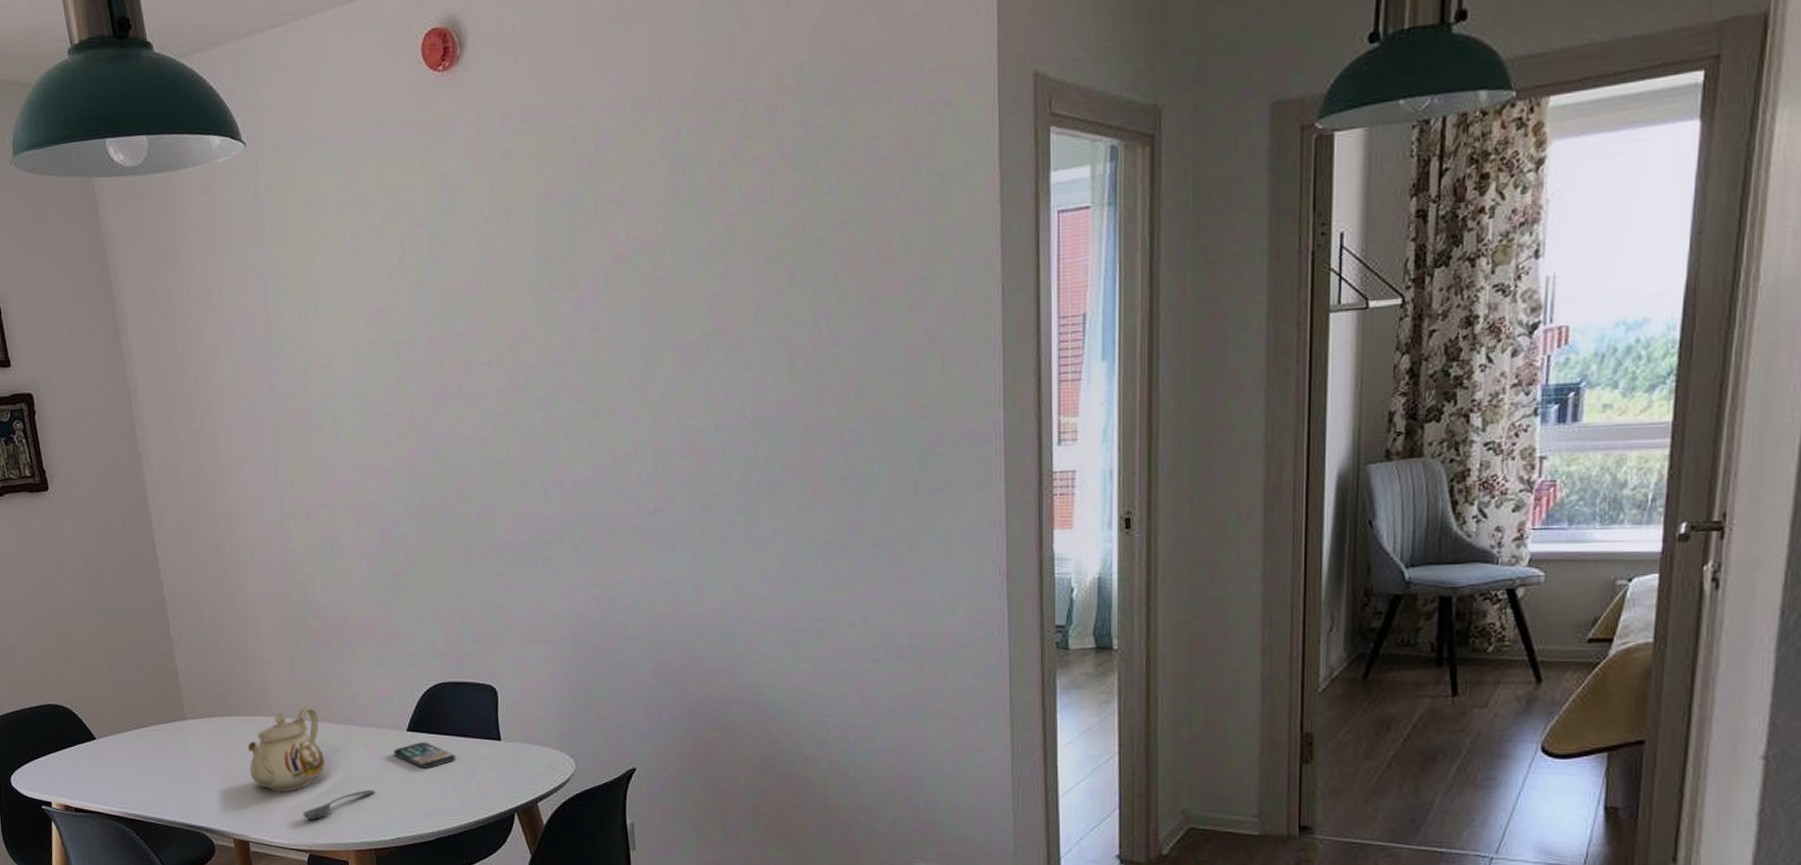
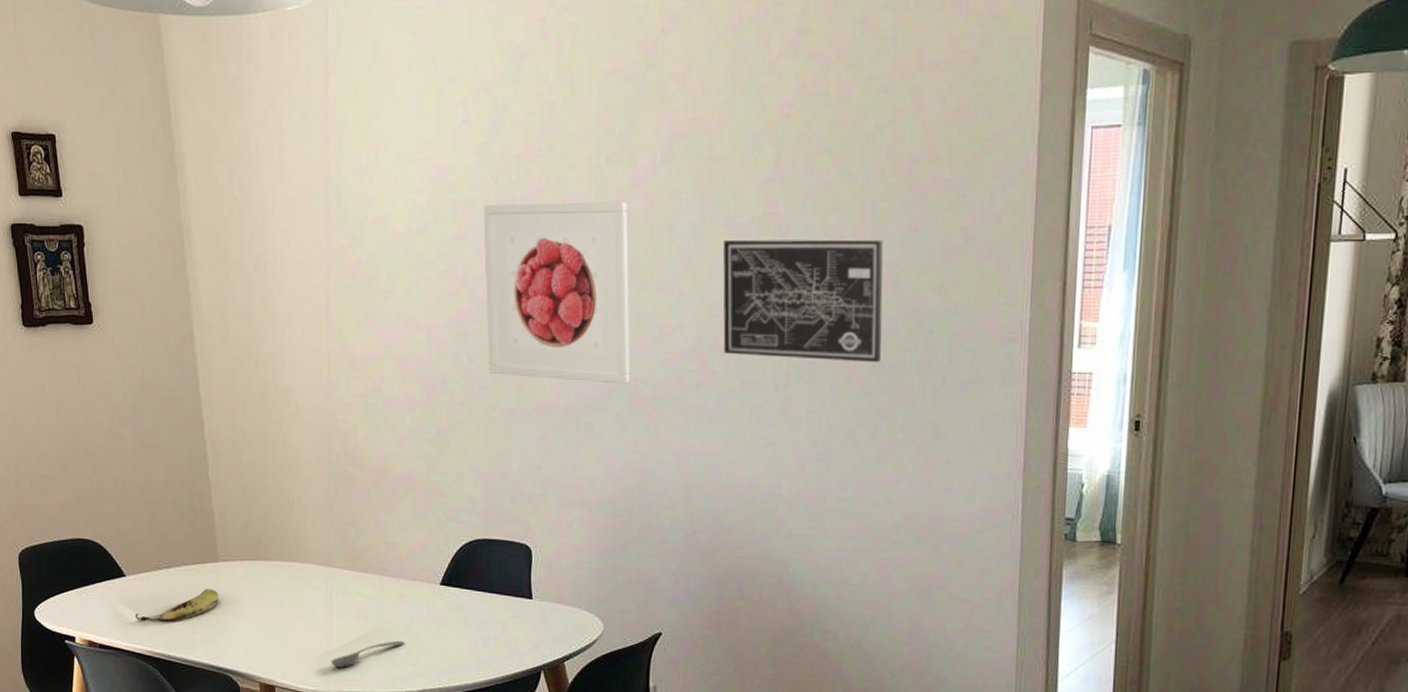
fruit: none [108,747,189,783] -> present [136,589,219,622]
teapot: present [247,707,325,792] -> none [279,556,357,639]
smartphone: present [393,742,455,769] -> none [426,596,486,623]
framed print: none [426,329,587,516] -> present [483,202,631,384]
wall art: none [674,347,848,478] -> present [723,239,883,363]

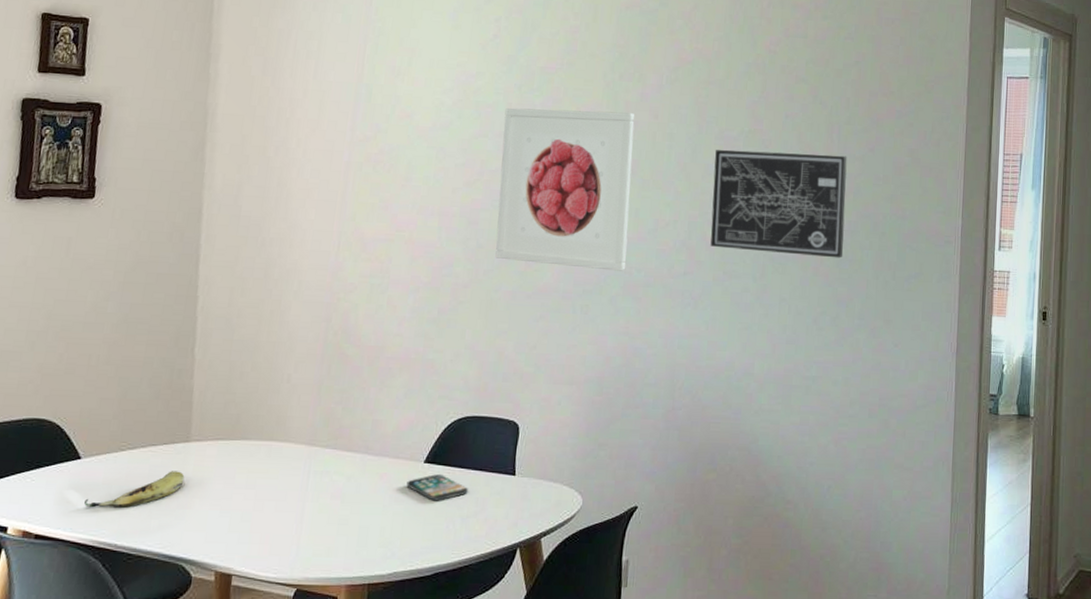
soupspoon: present [331,640,404,668] -> none [298,521,379,552]
smartphone: none [426,596,486,623] -> present [406,474,468,501]

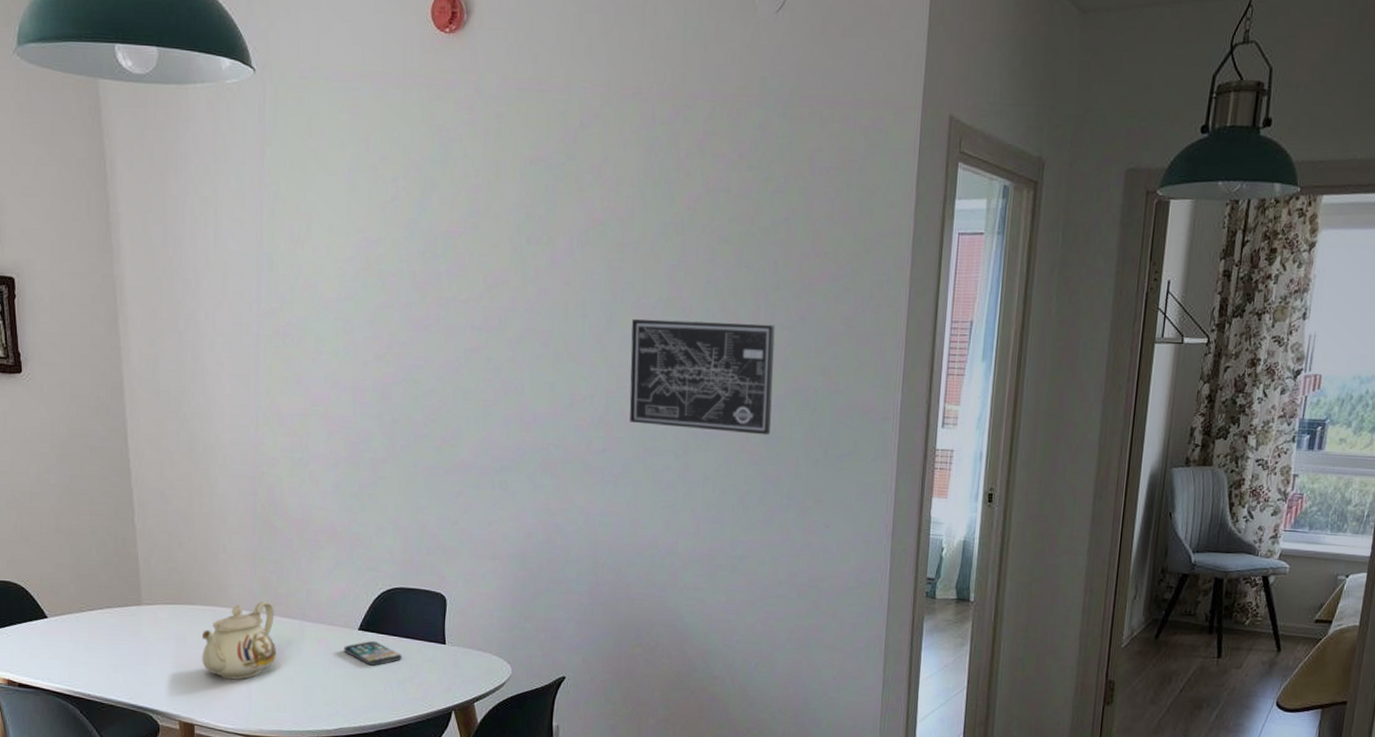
fruit: present [84,471,185,508] -> none [57,631,141,663]
teapot: none [249,434,336,522] -> present [201,601,277,680]
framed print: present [495,108,635,271] -> none [409,276,545,447]

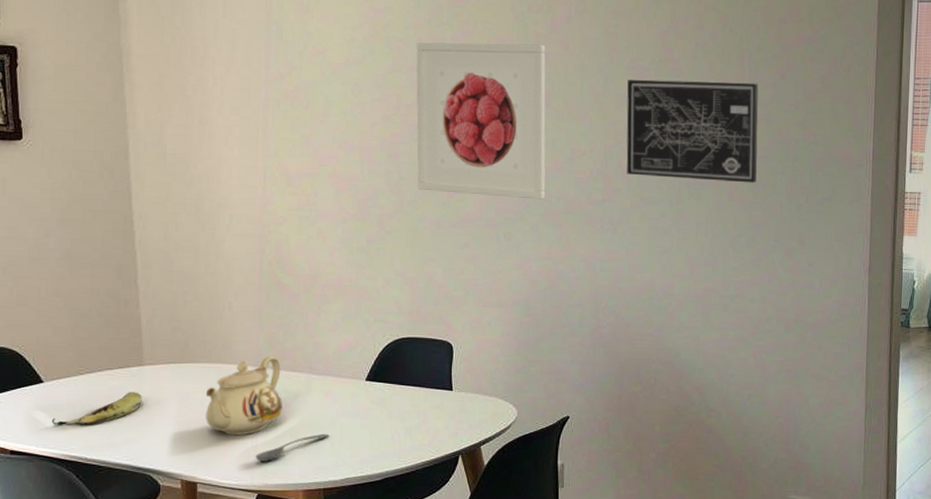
fruit: none [57,631,141,663] -> present [52,392,142,426]
soupspoon: none [250,681,322,707] -> present [255,433,329,461]
smartphone: present [344,641,402,666] -> none [351,391,409,415]
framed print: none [409,276,545,447] -> present [416,42,546,200]

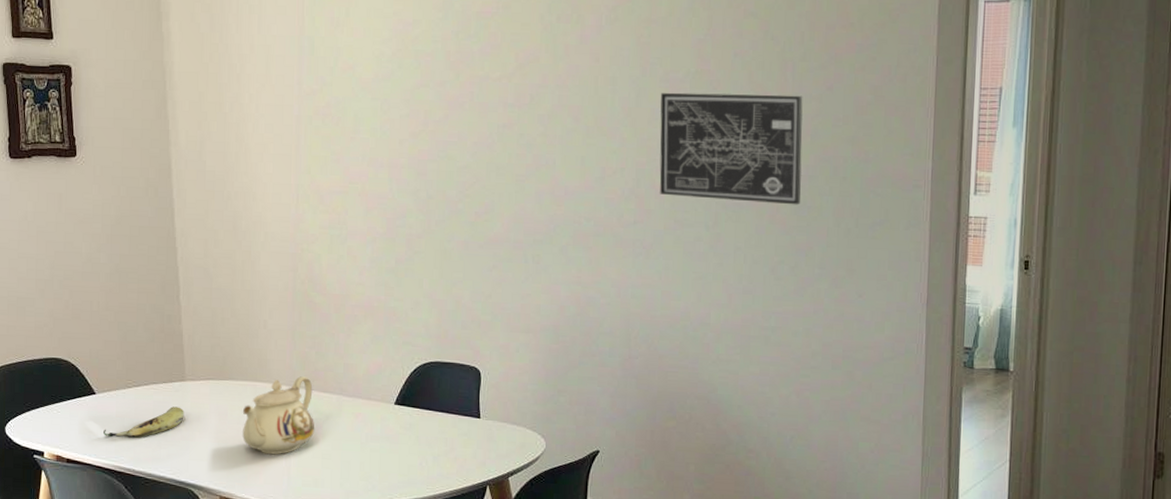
soupspoon: present [255,433,329,461] -> none [289,456,359,482]
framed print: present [416,42,546,200] -> none [444,56,575,221]

